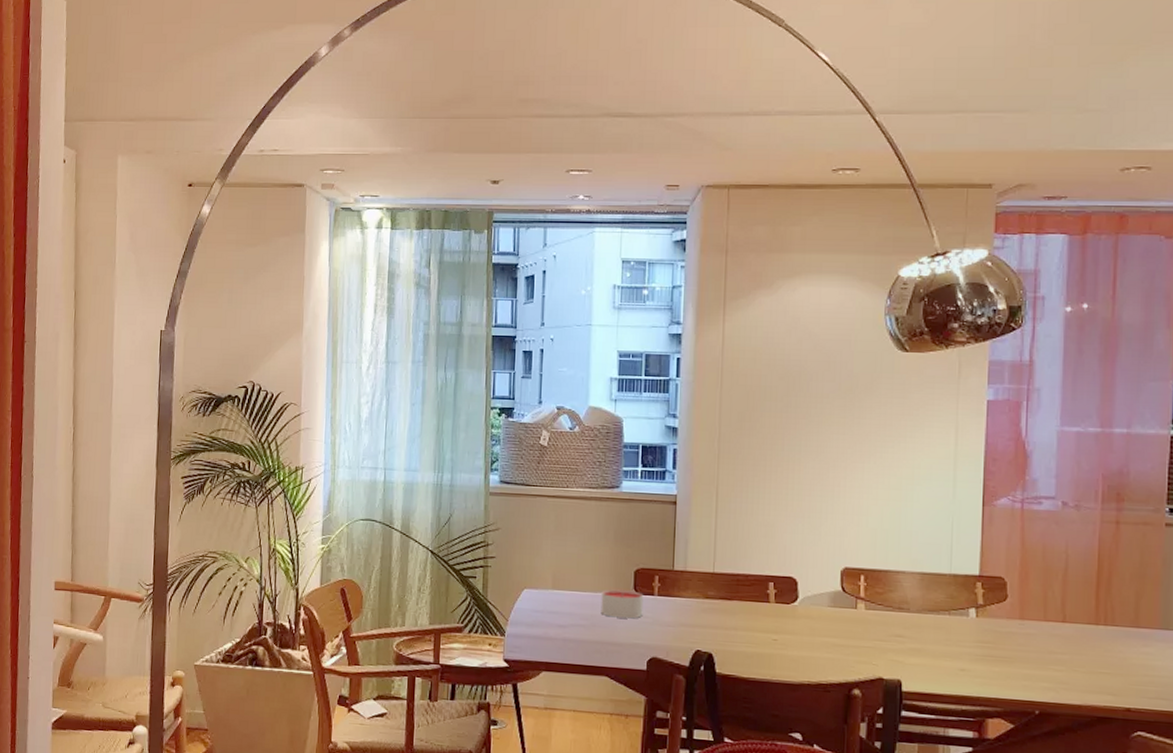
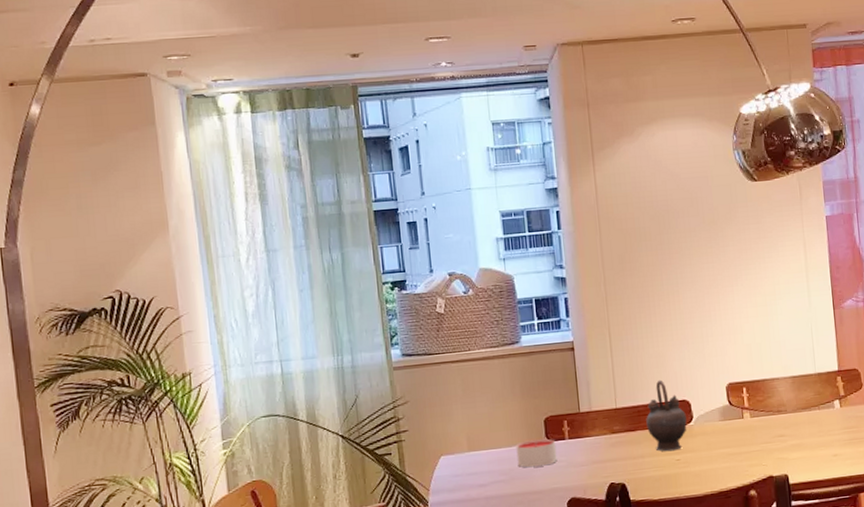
teapot: none [744,550,791,630] -> present [646,379,687,452]

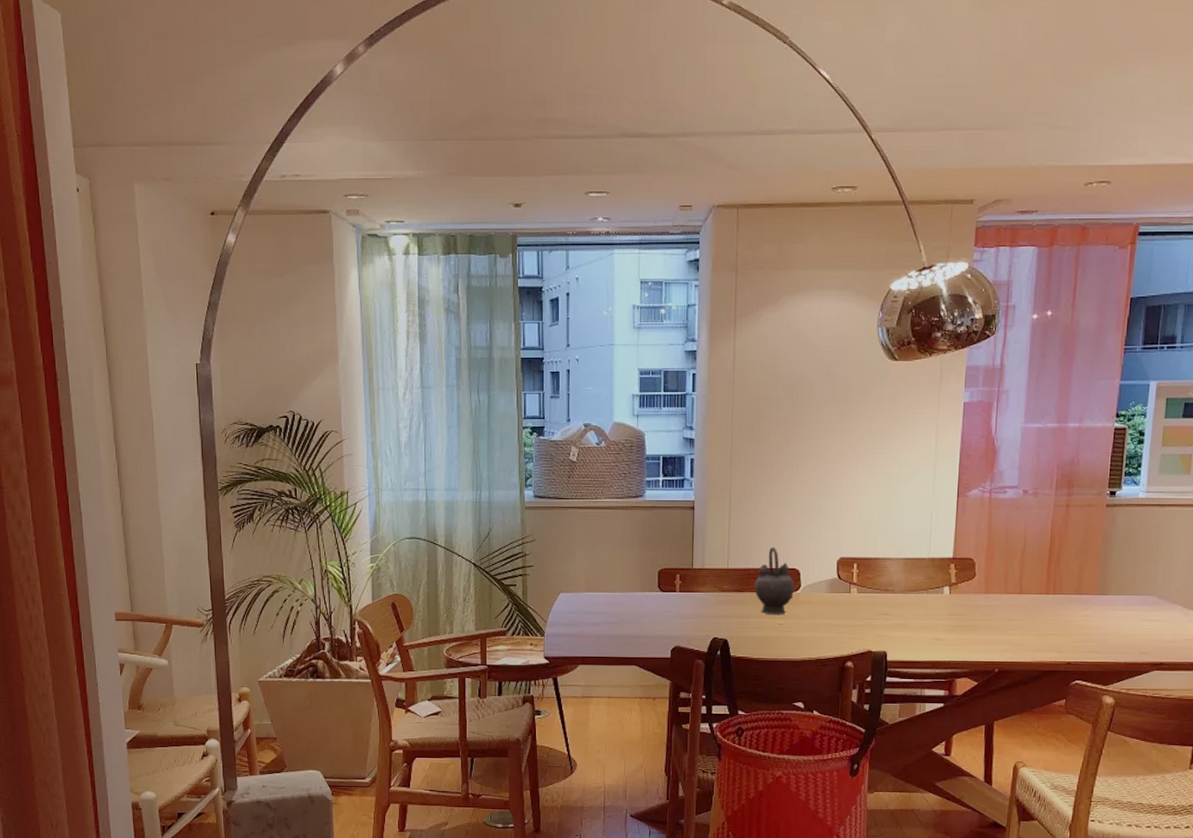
candle: present [516,438,558,468] -> none [629,588,667,614]

